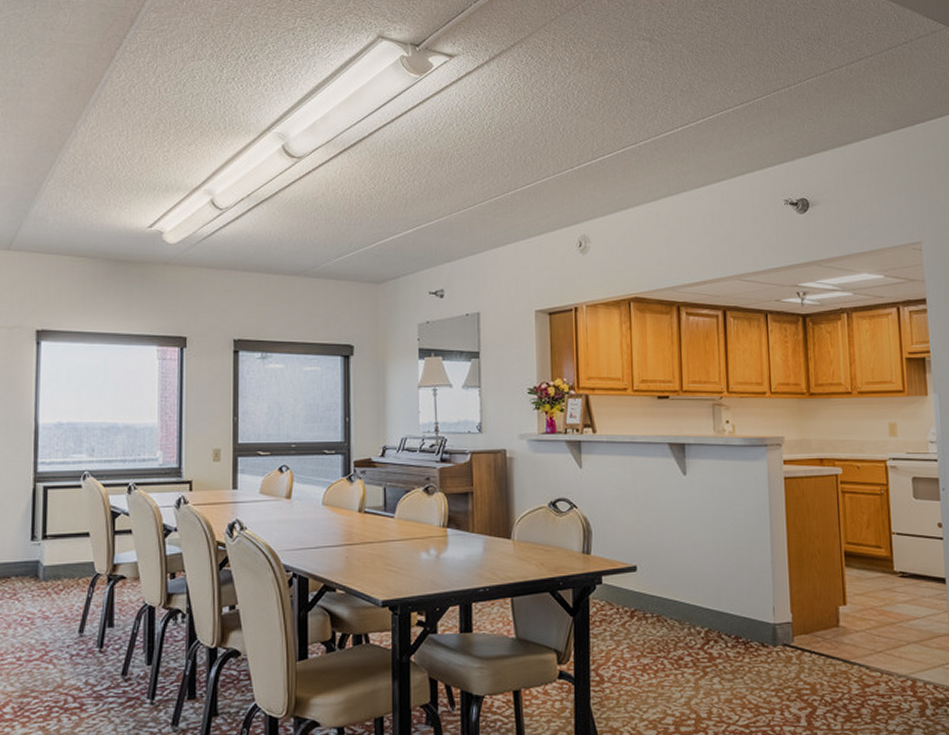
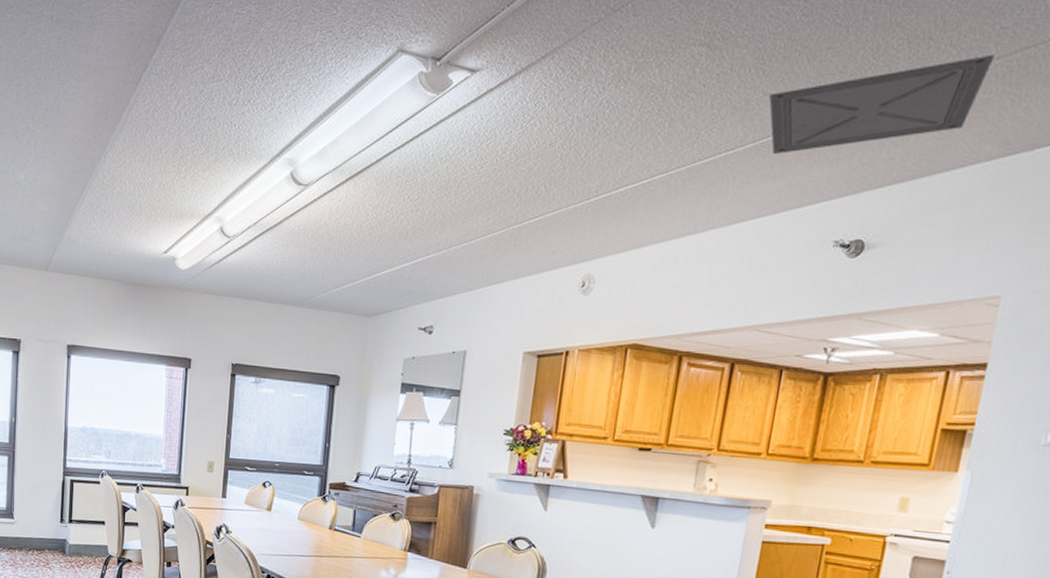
ceiling vent: none [708,52,869,128] -> present [769,54,995,154]

